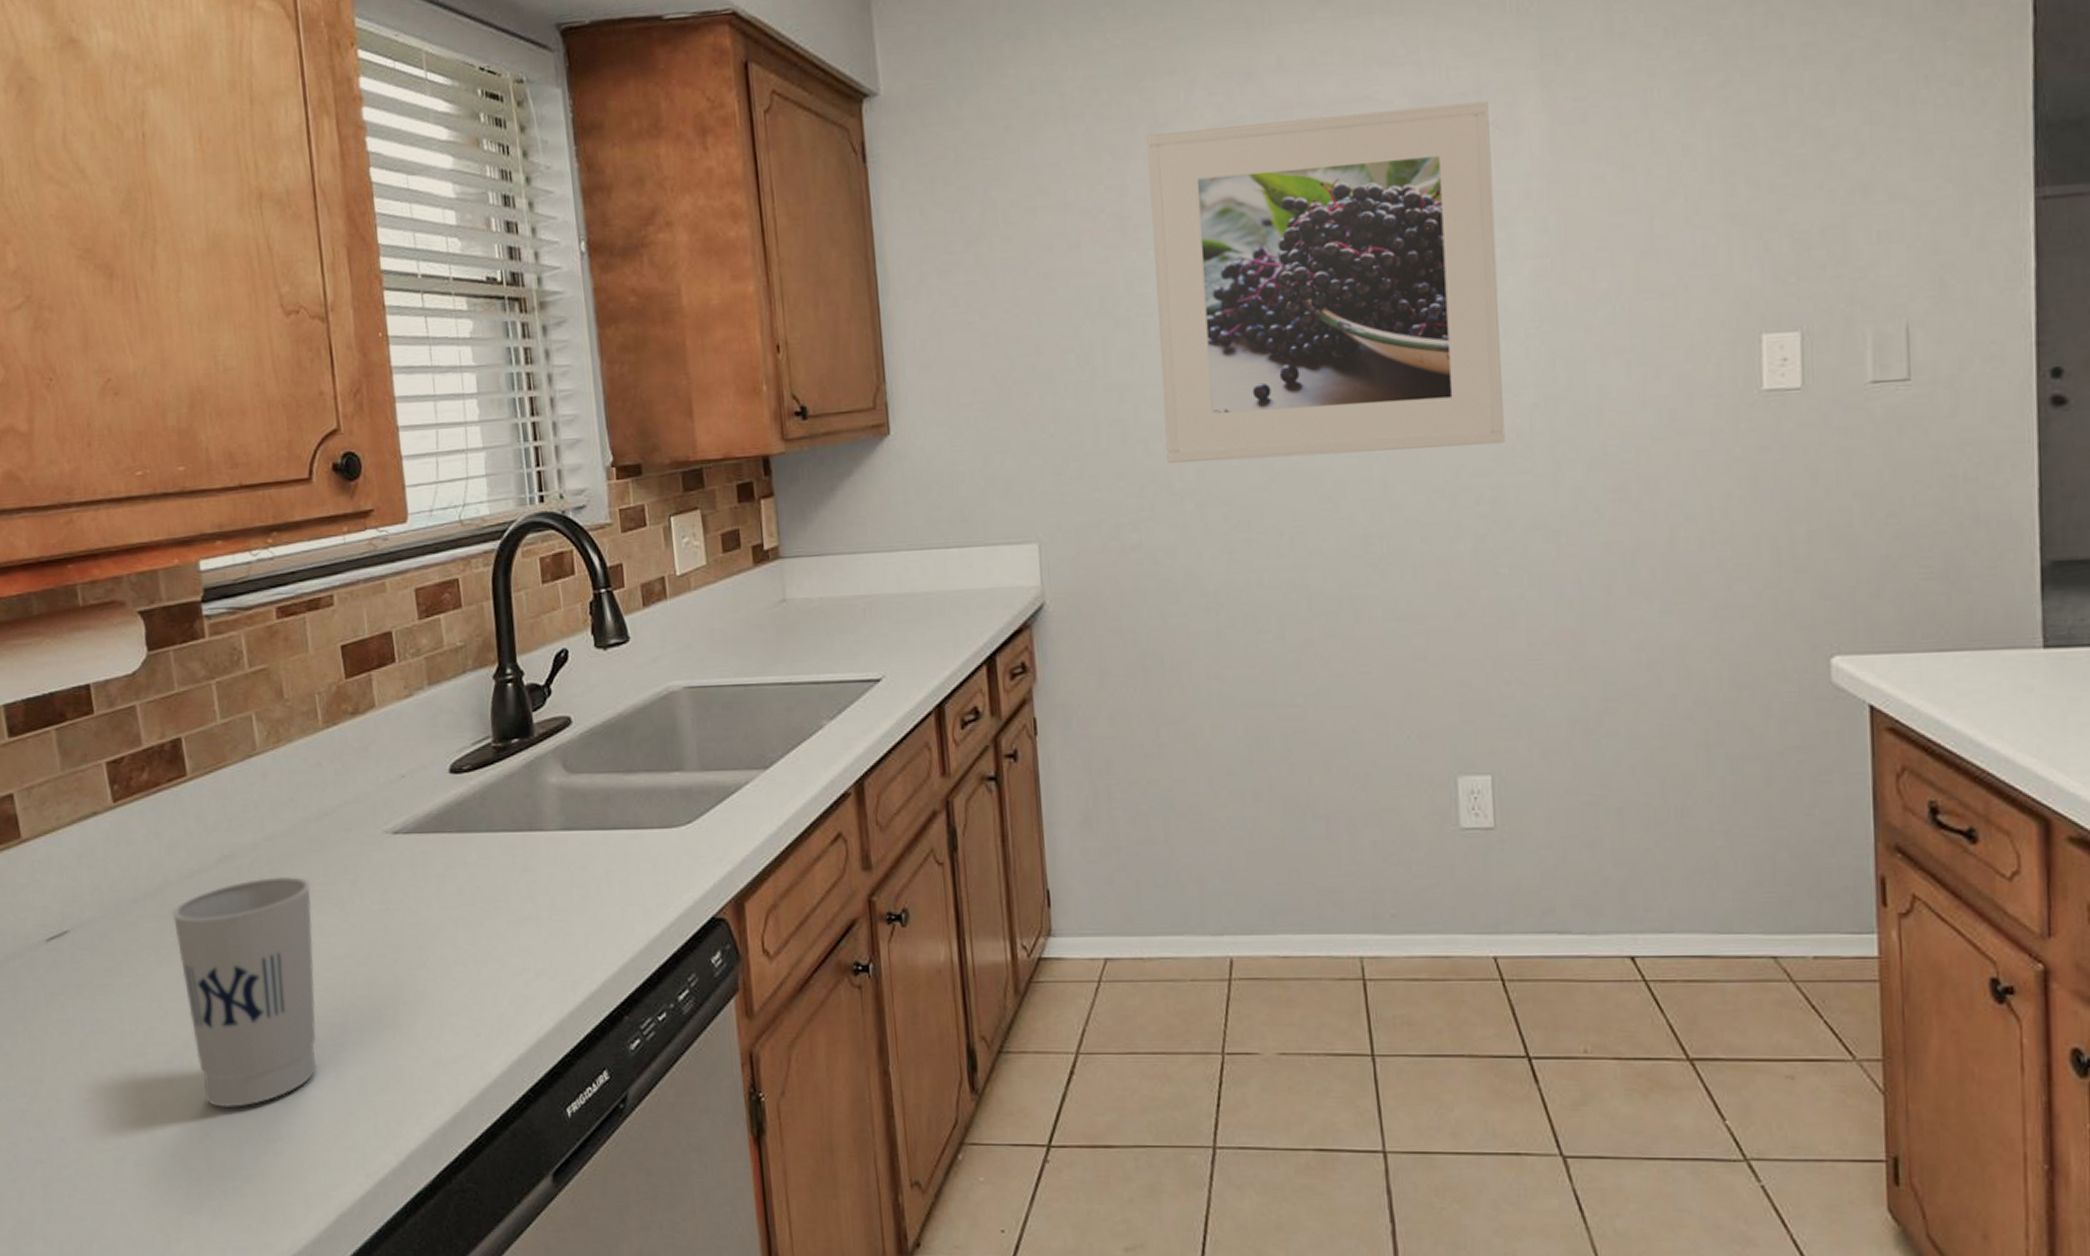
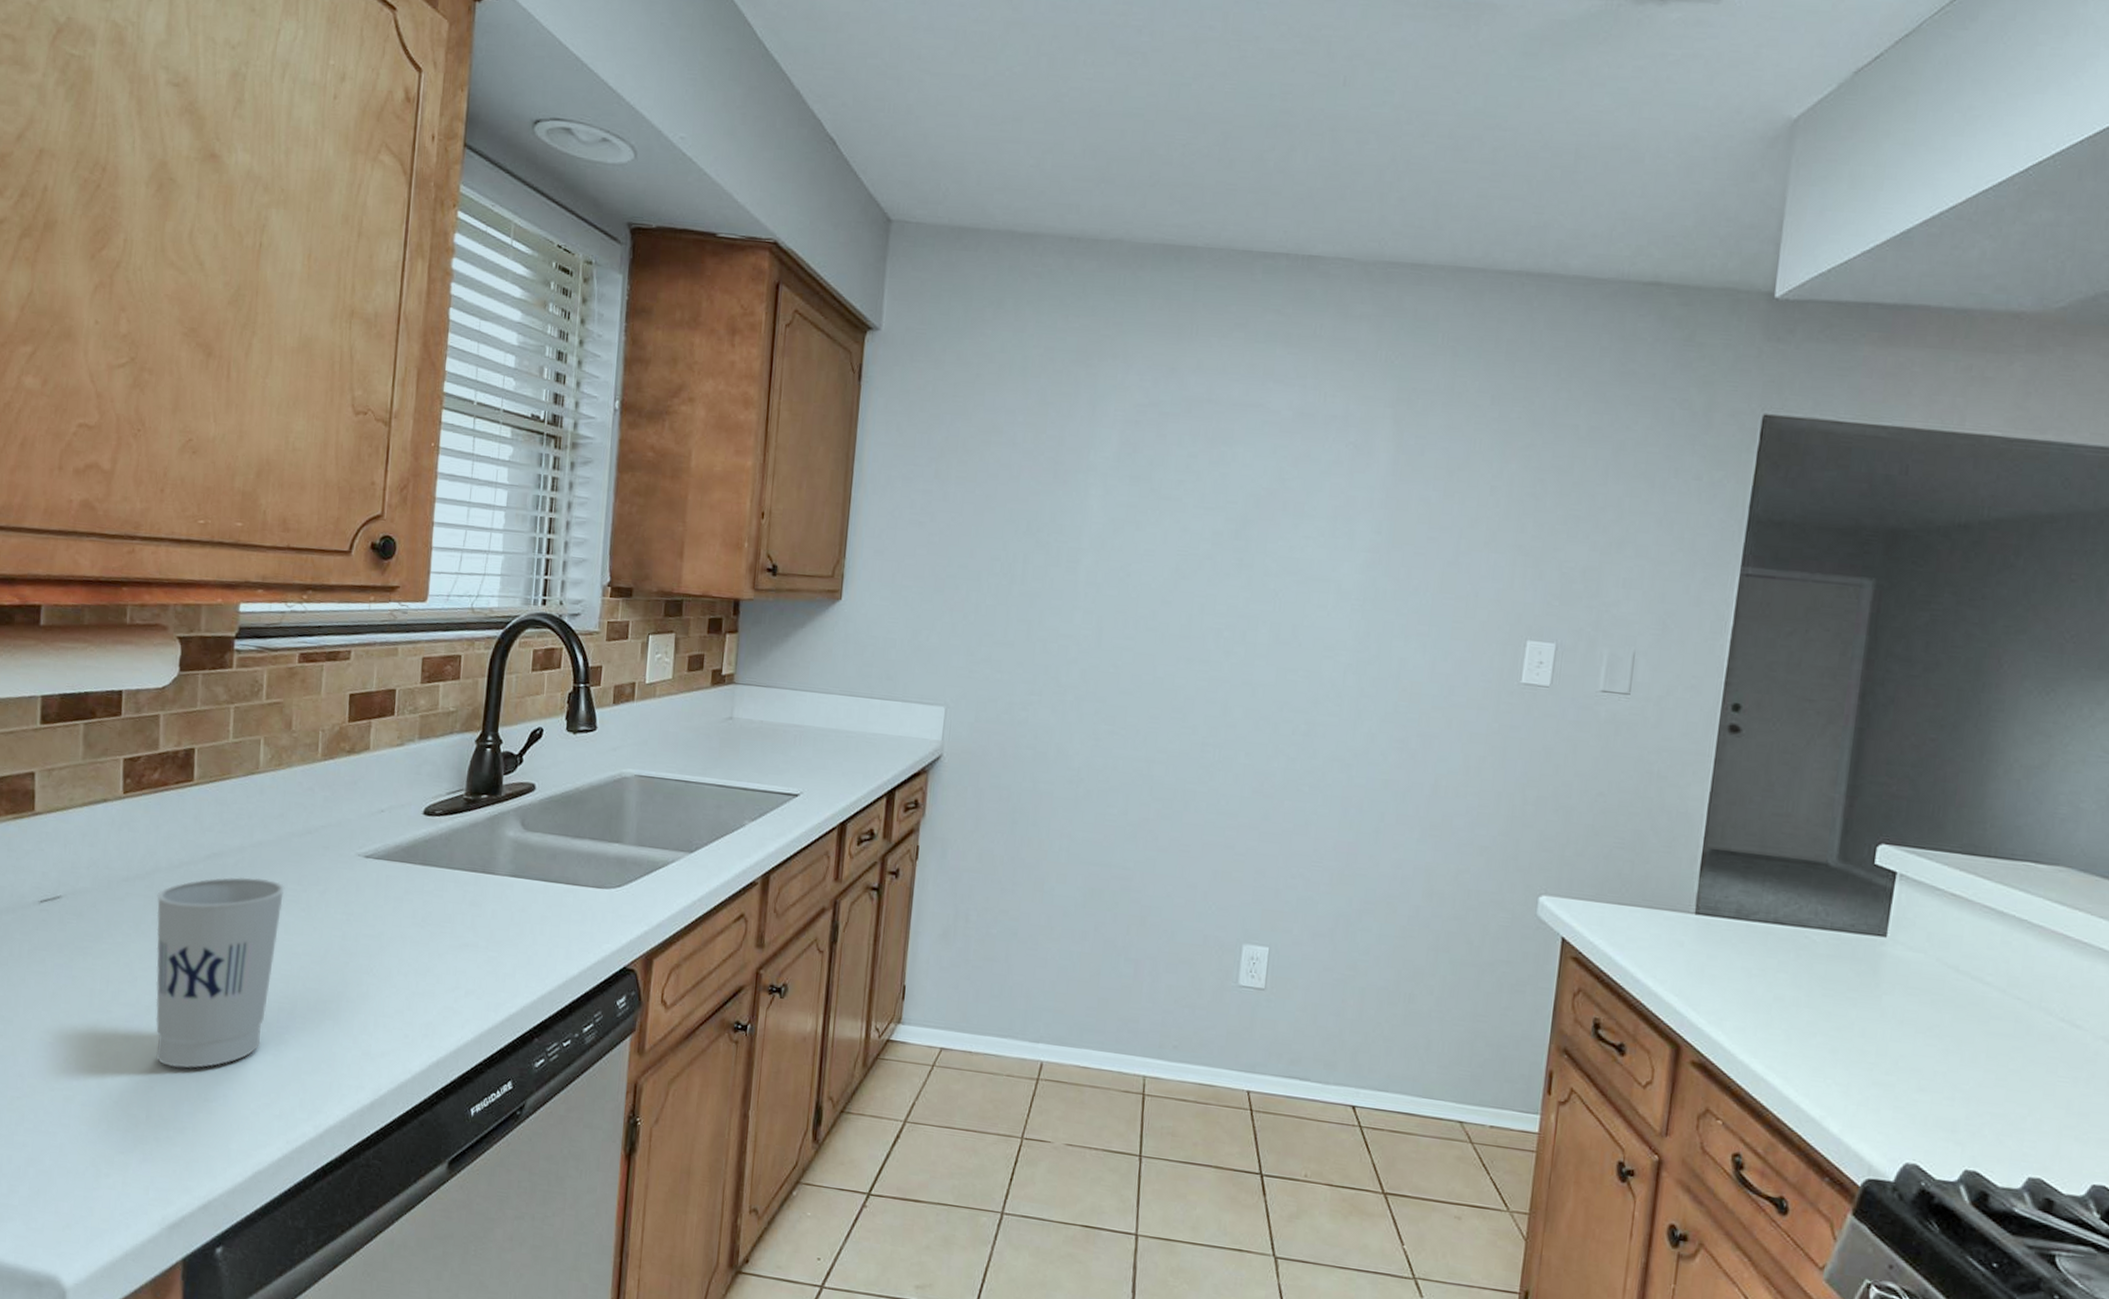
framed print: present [1146,100,1505,464] -> none [1059,401,1352,691]

